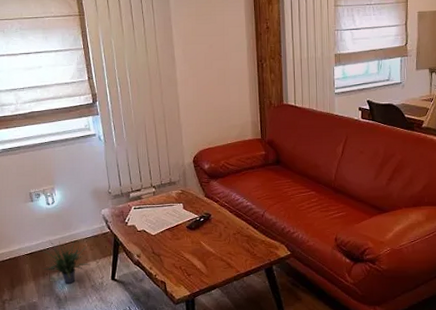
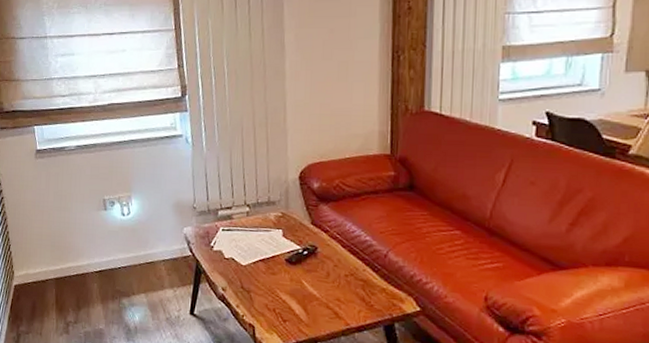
potted plant: present [43,239,91,285] -> none [112,256,167,314]

